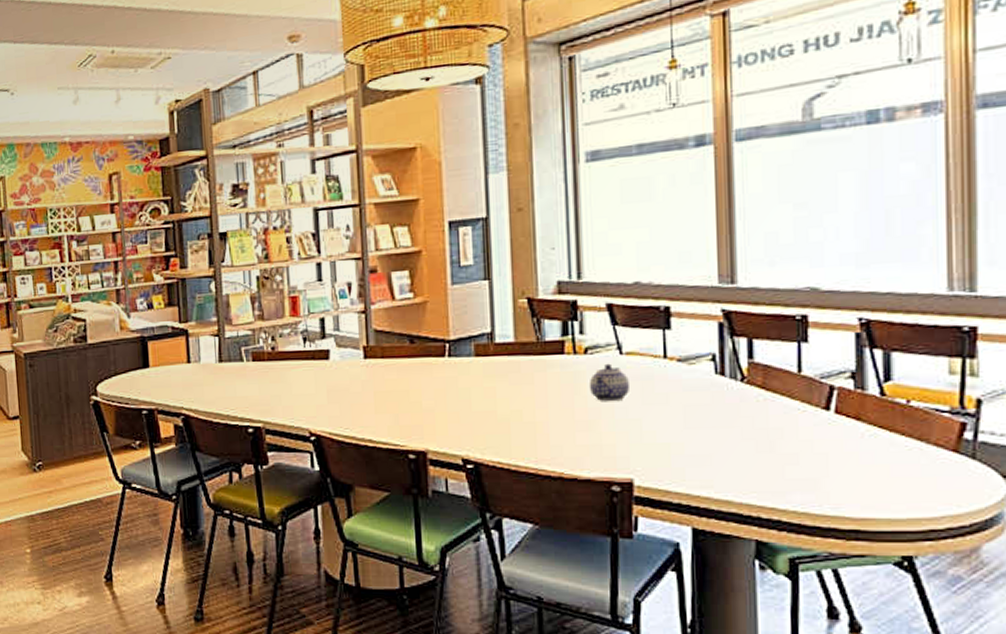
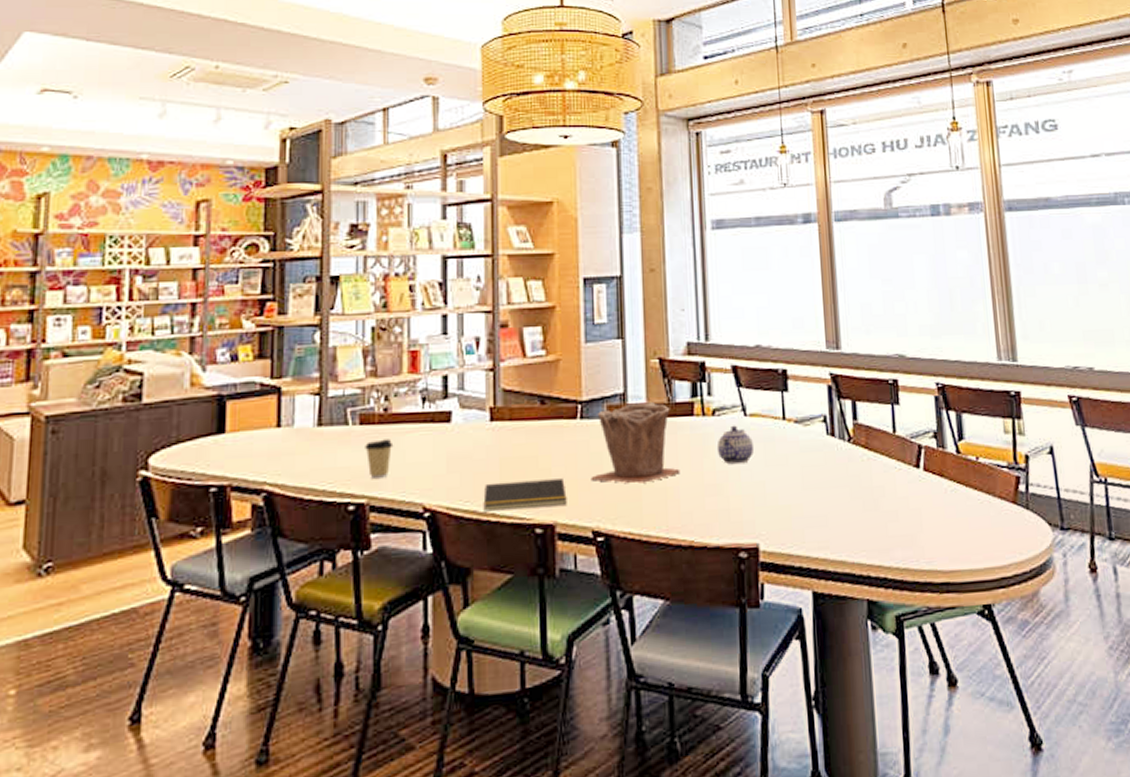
coffee cup: none [258,373,282,406] -> present [365,439,394,478]
notepad: none [360,411,437,438] -> present [483,478,567,512]
plant pot: none [459,341,550,418] -> present [591,402,680,484]

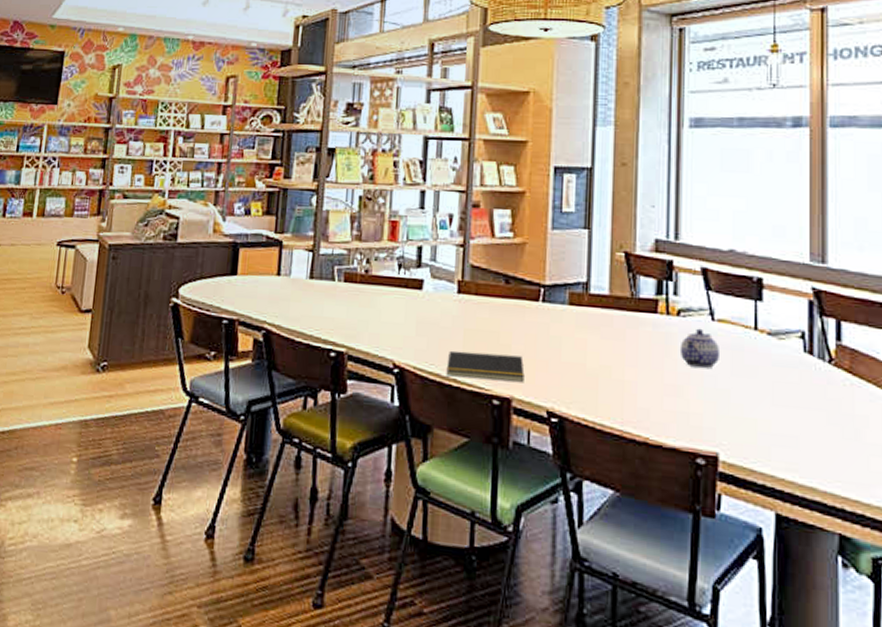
coffee cup: present [365,439,394,478] -> none [347,297,372,332]
plant pot: present [591,402,680,484] -> none [548,293,640,373]

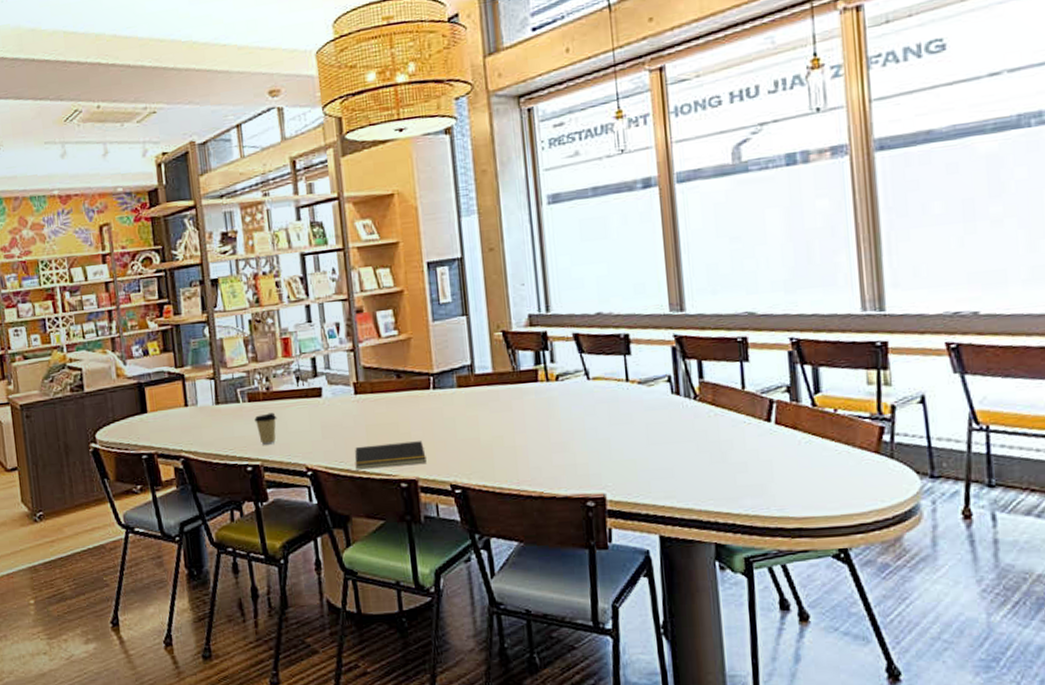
coffee cup: none [347,297,372,332] -> present [254,412,277,445]
teapot: present [679,328,721,368] -> none [561,388,599,424]

